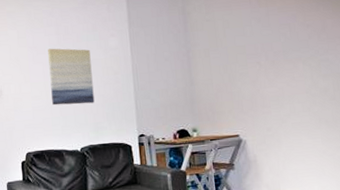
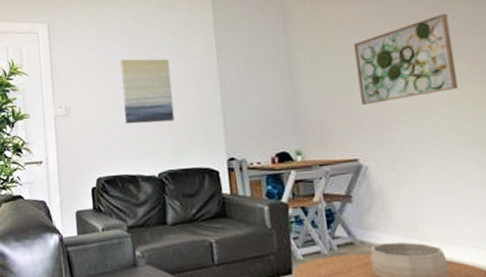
wall art: none [237,22,311,92] -> present [354,13,458,105]

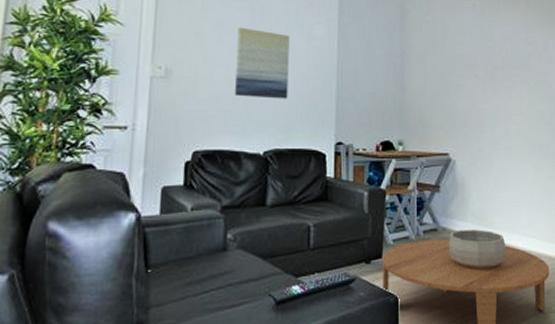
wall art: present [354,13,458,105] -> none [456,38,528,106]

